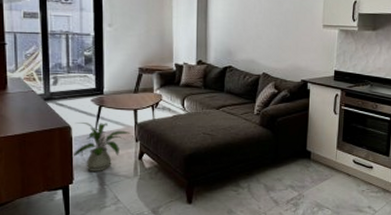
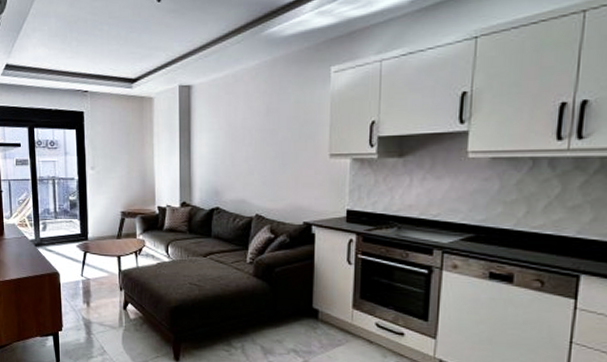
house plant: present [71,122,131,171] -> none [60,269,115,320]

